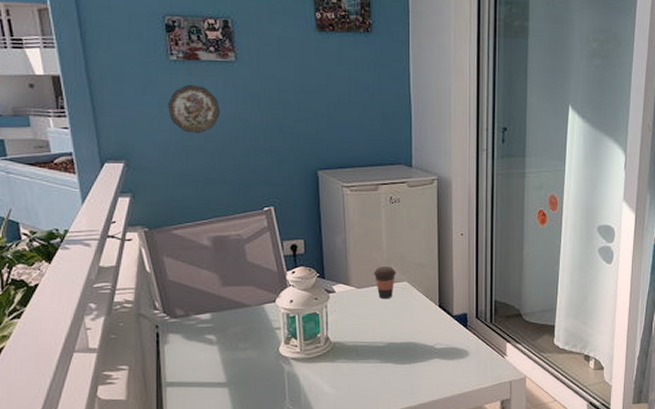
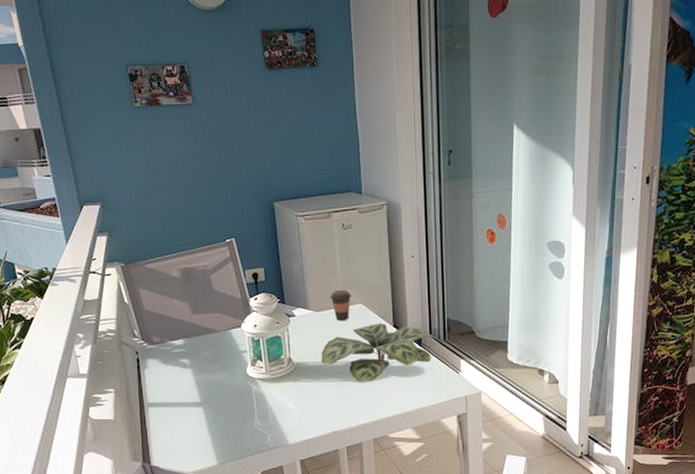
decorative plate: present [168,84,220,133] -> none [135,128,182,174]
plant: none [361,302,483,366] -> present [321,322,437,383]

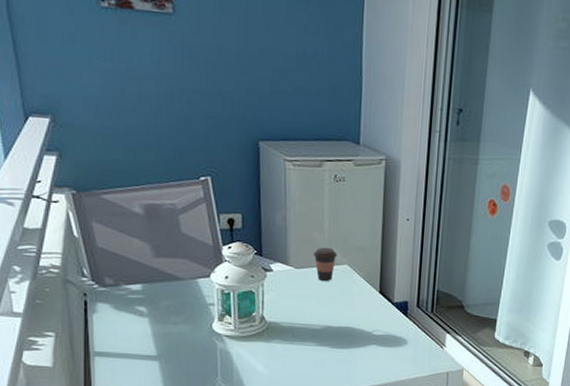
plant: present [321,322,437,383] -> none [297,287,424,350]

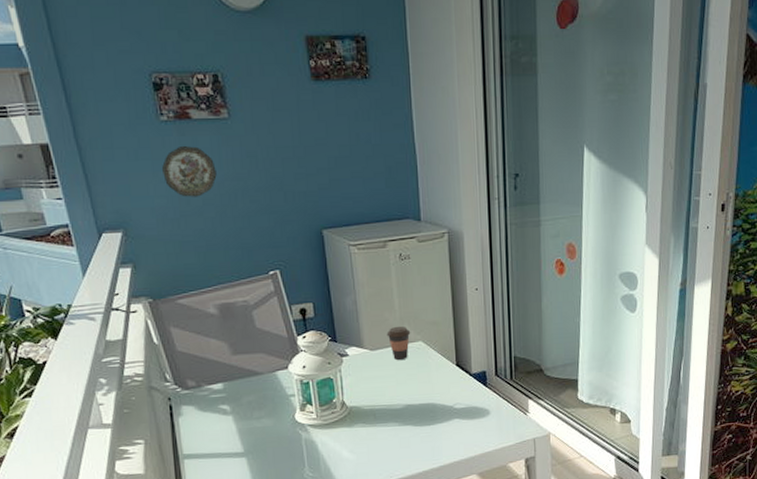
decorative plate: none [98,35,155,92] -> present [162,145,217,197]

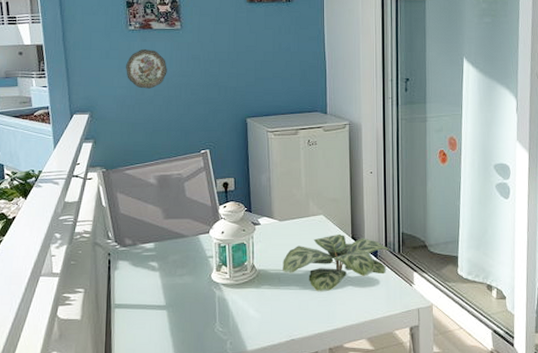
plant: none [377,361,503,427] -> present [283,233,392,292]
coffee cup: present [386,326,411,360] -> none [293,201,314,230]

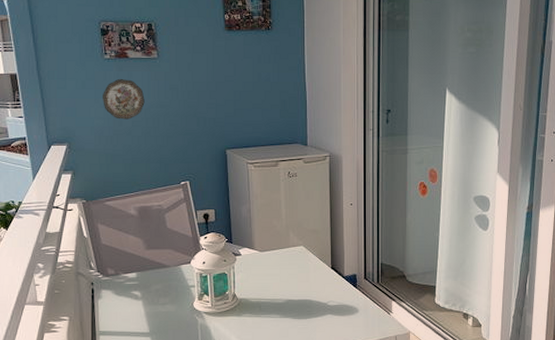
plant: present [283,233,392,292] -> none [263,264,371,320]

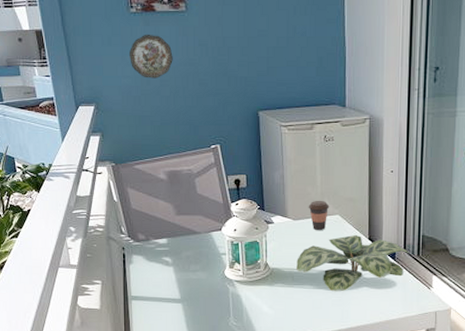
plant: none [263,264,371,320] -> present [296,234,410,292]
coffee cup: none [274,232,294,261] -> present [308,200,330,230]

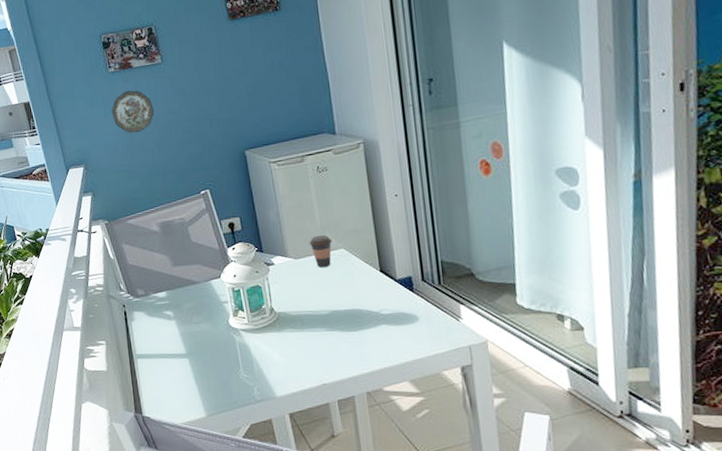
plant: present [296,234,410,292] -> none [304,267,430,333]

